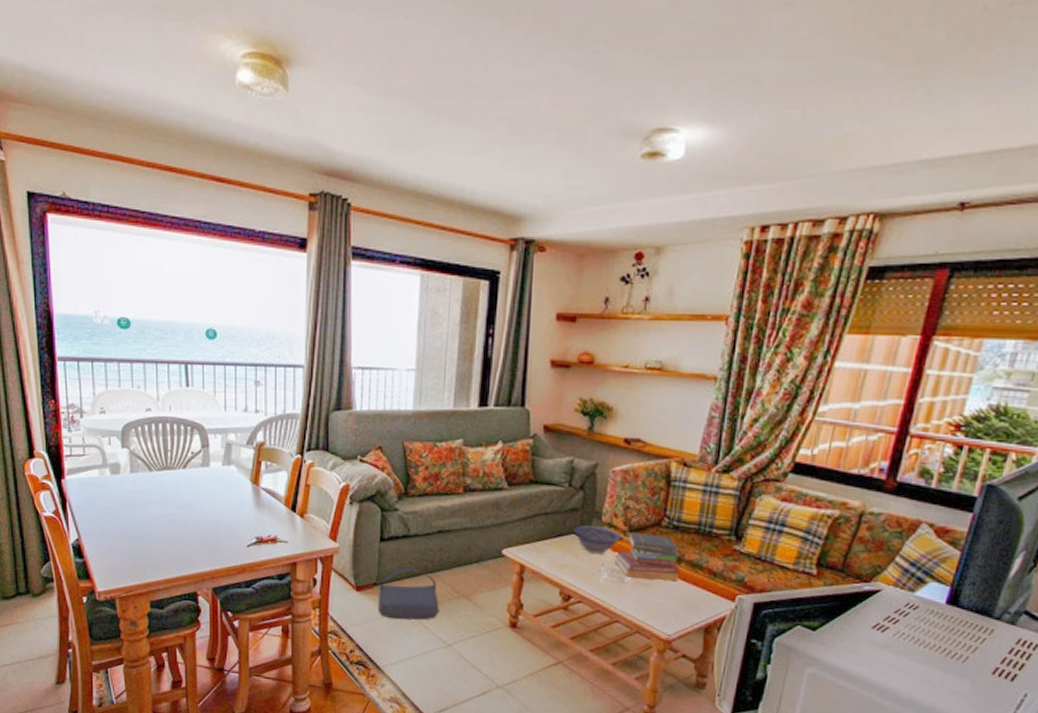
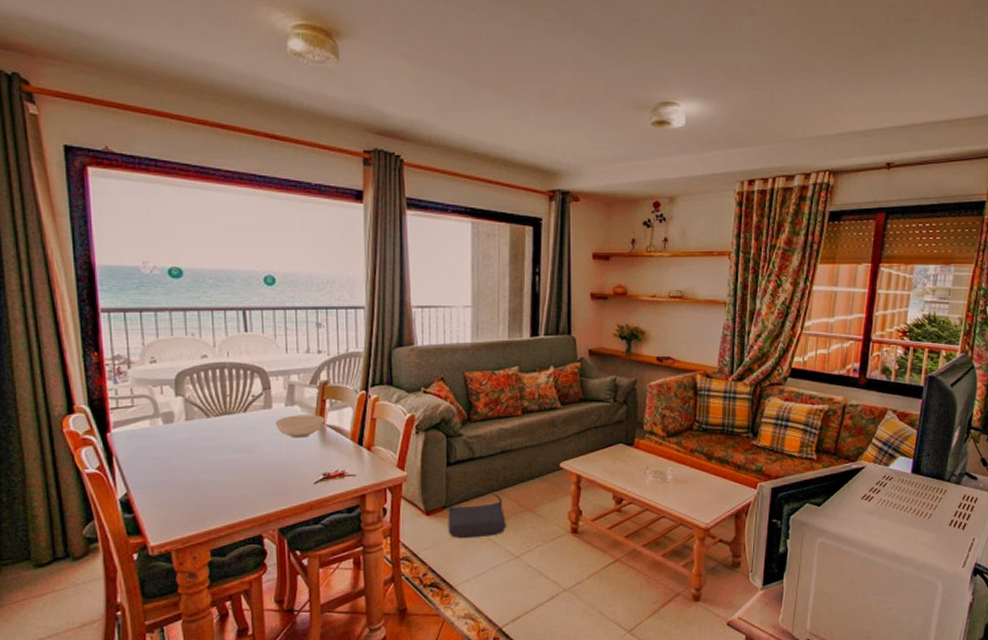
bowl: none [212,475,260,499] -> present [275,414,325,438]
decorative bowl: present [572,525,622,554] -> none [620,435,661,459]
books: present [615,533,681,582] -> none [657,437,710,478]

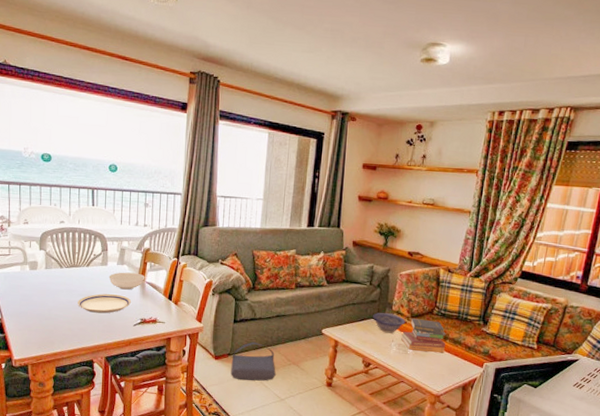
plate: none [235,445,309,472] -> present [78,293,132,314]
decorative bowl: none [620,435,661,459] -> present [372,313,406,333]
books: none [657,437,710,478] -> present [401,318,446,353]

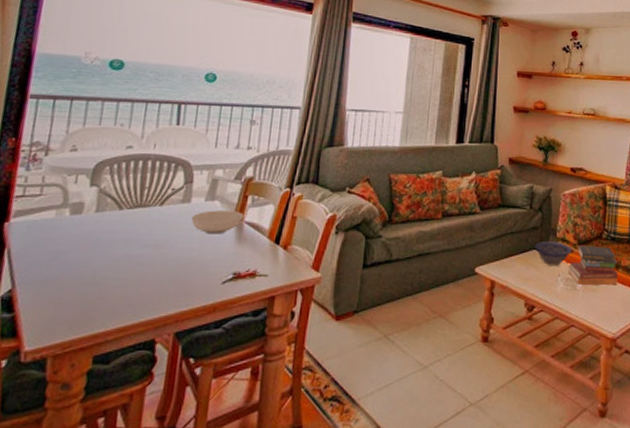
plate: present [78,293,132,314] -> none [140,242,222,270]
bag: present [231,341,276,381] -> none [356,291,417,346]

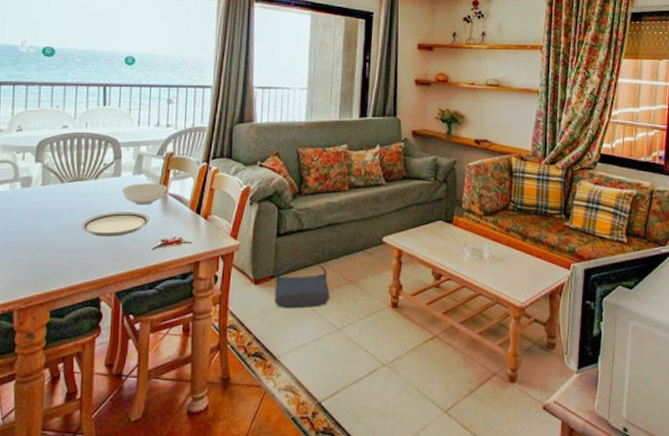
plate: none [140,242,222,270] -> present [82,212,151,237]
bag: none [356,291,417,346] -> present [274,258,330,308]
decorative bowl: present [534,242,573,266] -> none [439,213,479,236]
books: present [568,246,618,286] -> none [475,217,525,256]

